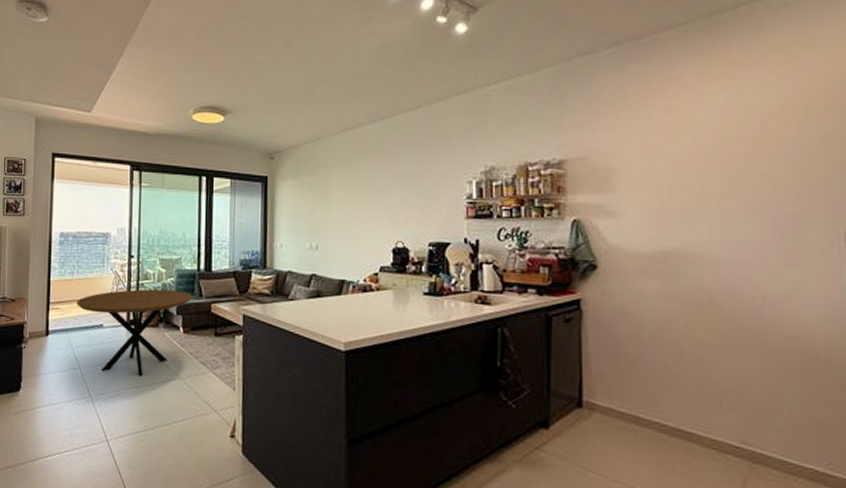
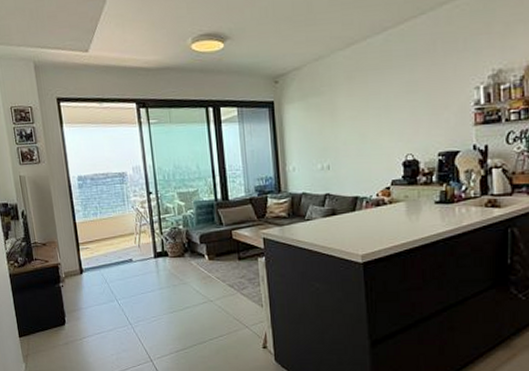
dining table: present [76,289,192,376] -> none [104,221,213,302]

